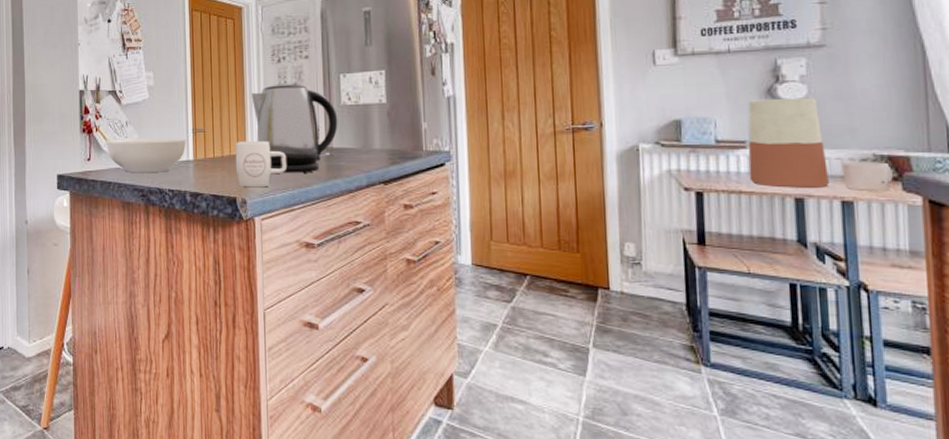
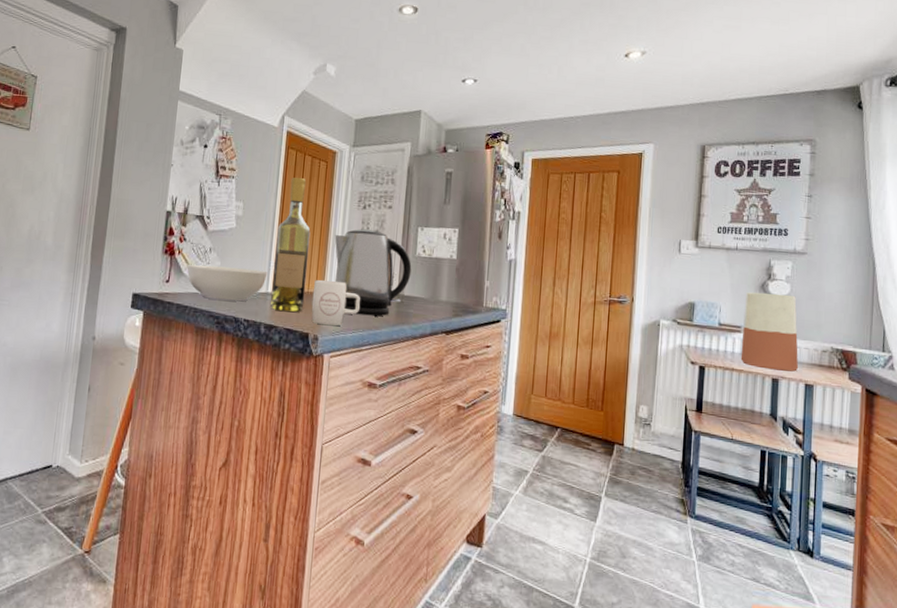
bottle: none [191,38,228,178] -> present [270,177,311,312]
mug: present [841,161,893,192] -> none [808,351,843,379]

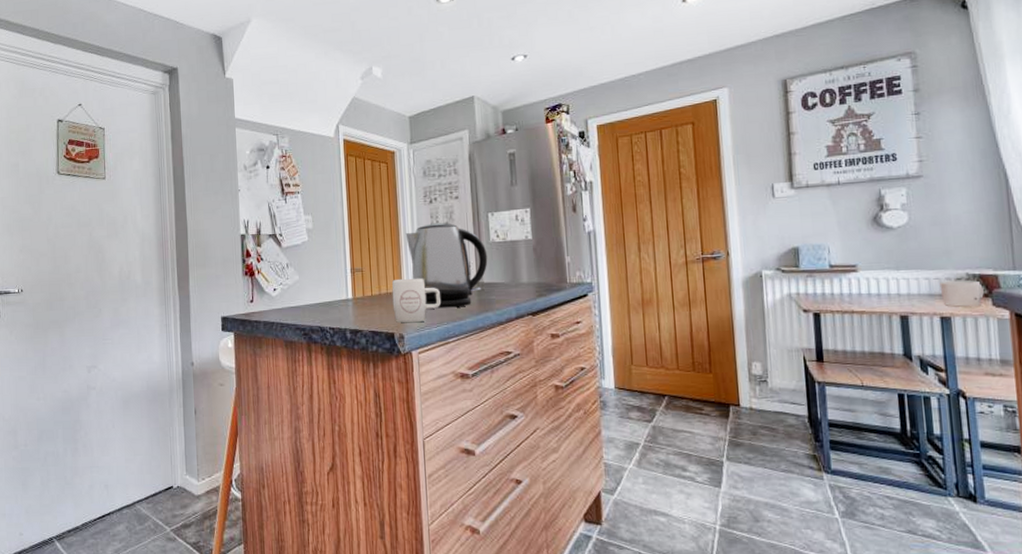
bowl: present [187,264,268,302] -> none [268,278,345,313]
bottle: present [270,177,311,312] -> none [348,182,386,315]
vase: present [740,292,798,372] -> none [856,223,929,307]
mug: none [808,351,843,379] -> present [939,280,984,308]

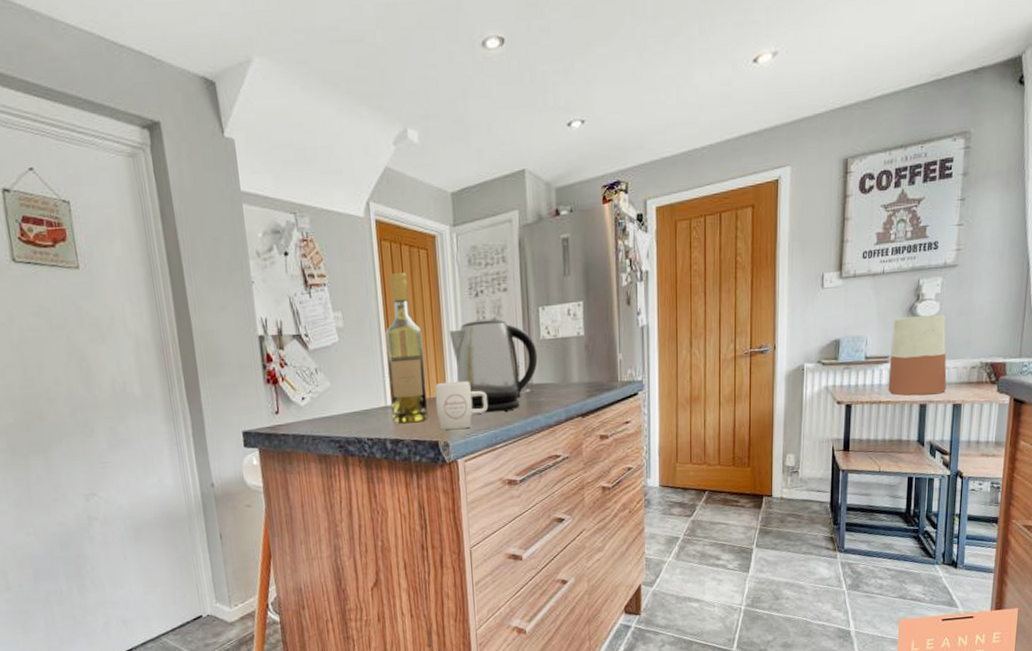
bottle: none [348,182,386,315] -> present [385,272,429,423]
vase: none [856,223,929,307] -> present [888,313,947,396]
mug: present [939,280,984,308] -> none [956,368,992,395]

